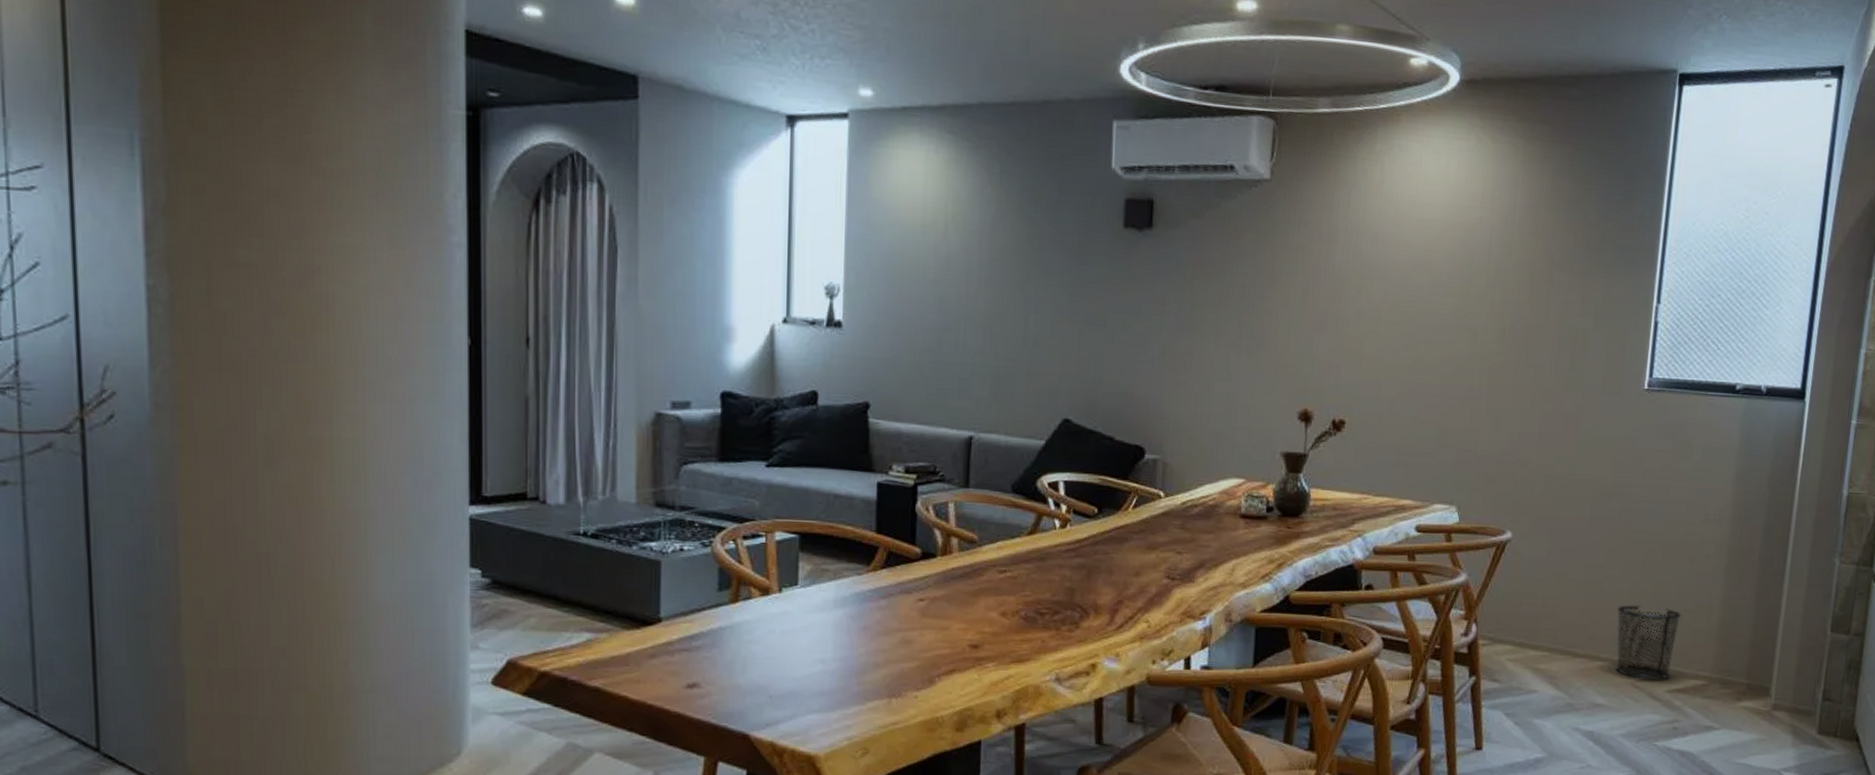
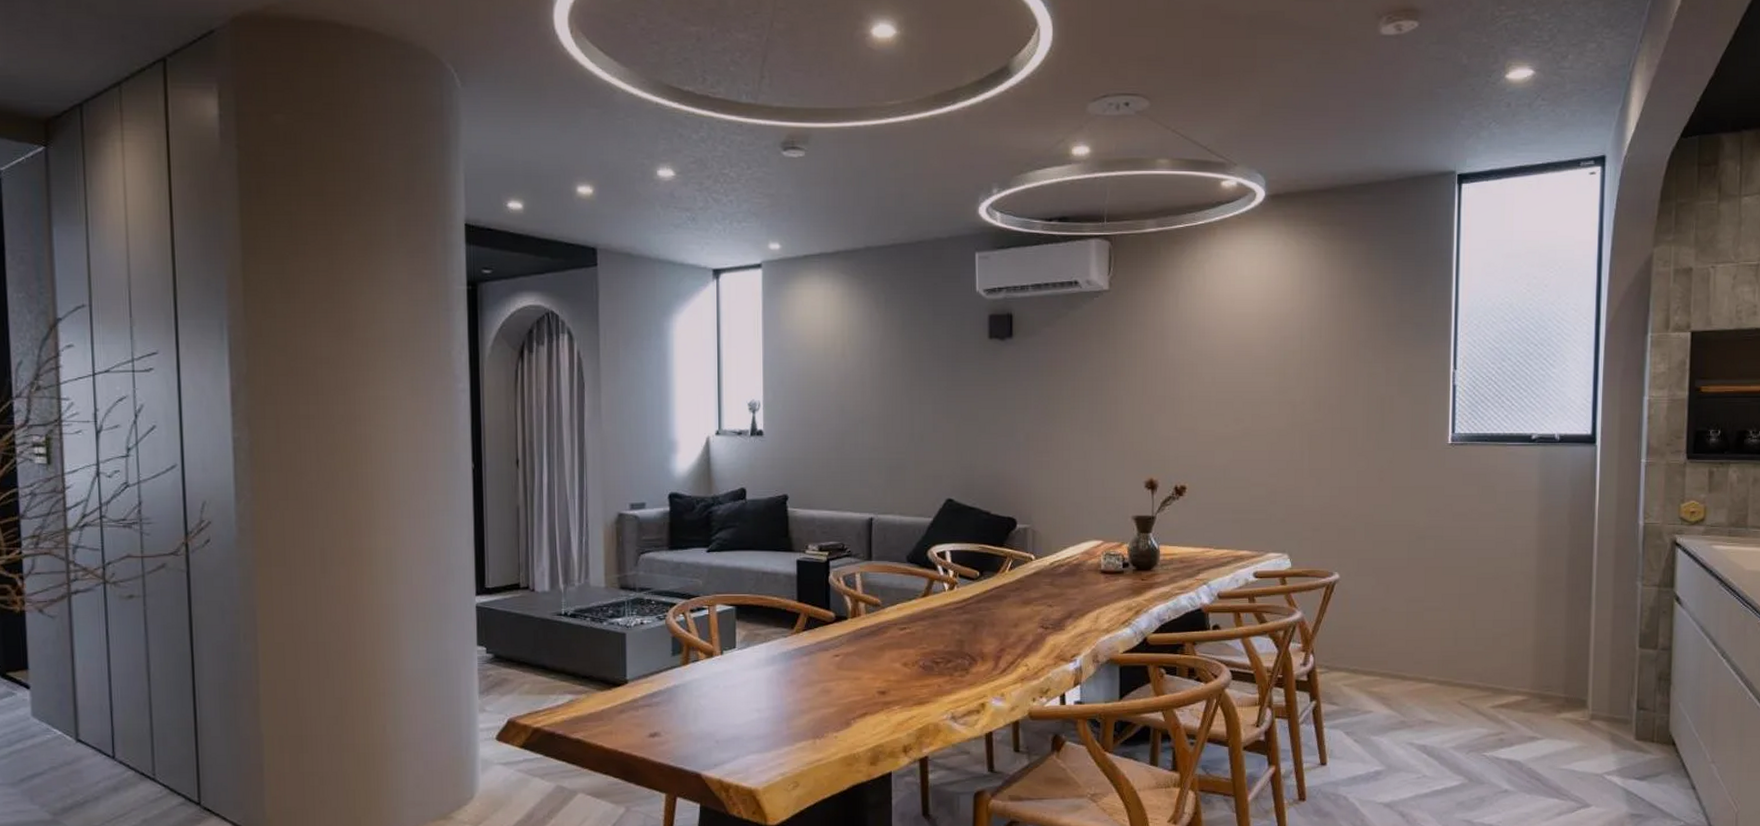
waste bin: present [1616,605,1682,680] -> none [1439,632,1499,698]

